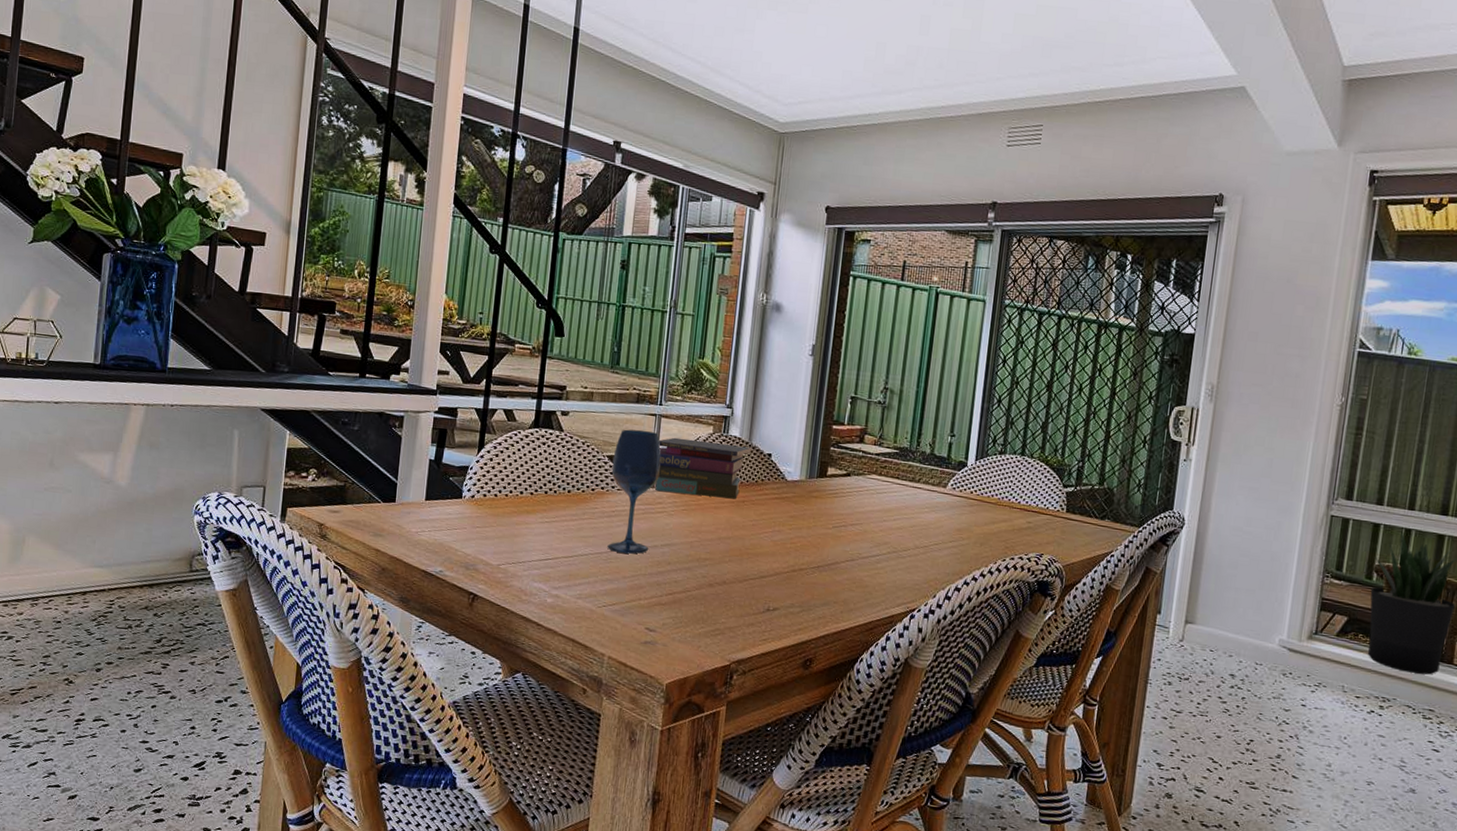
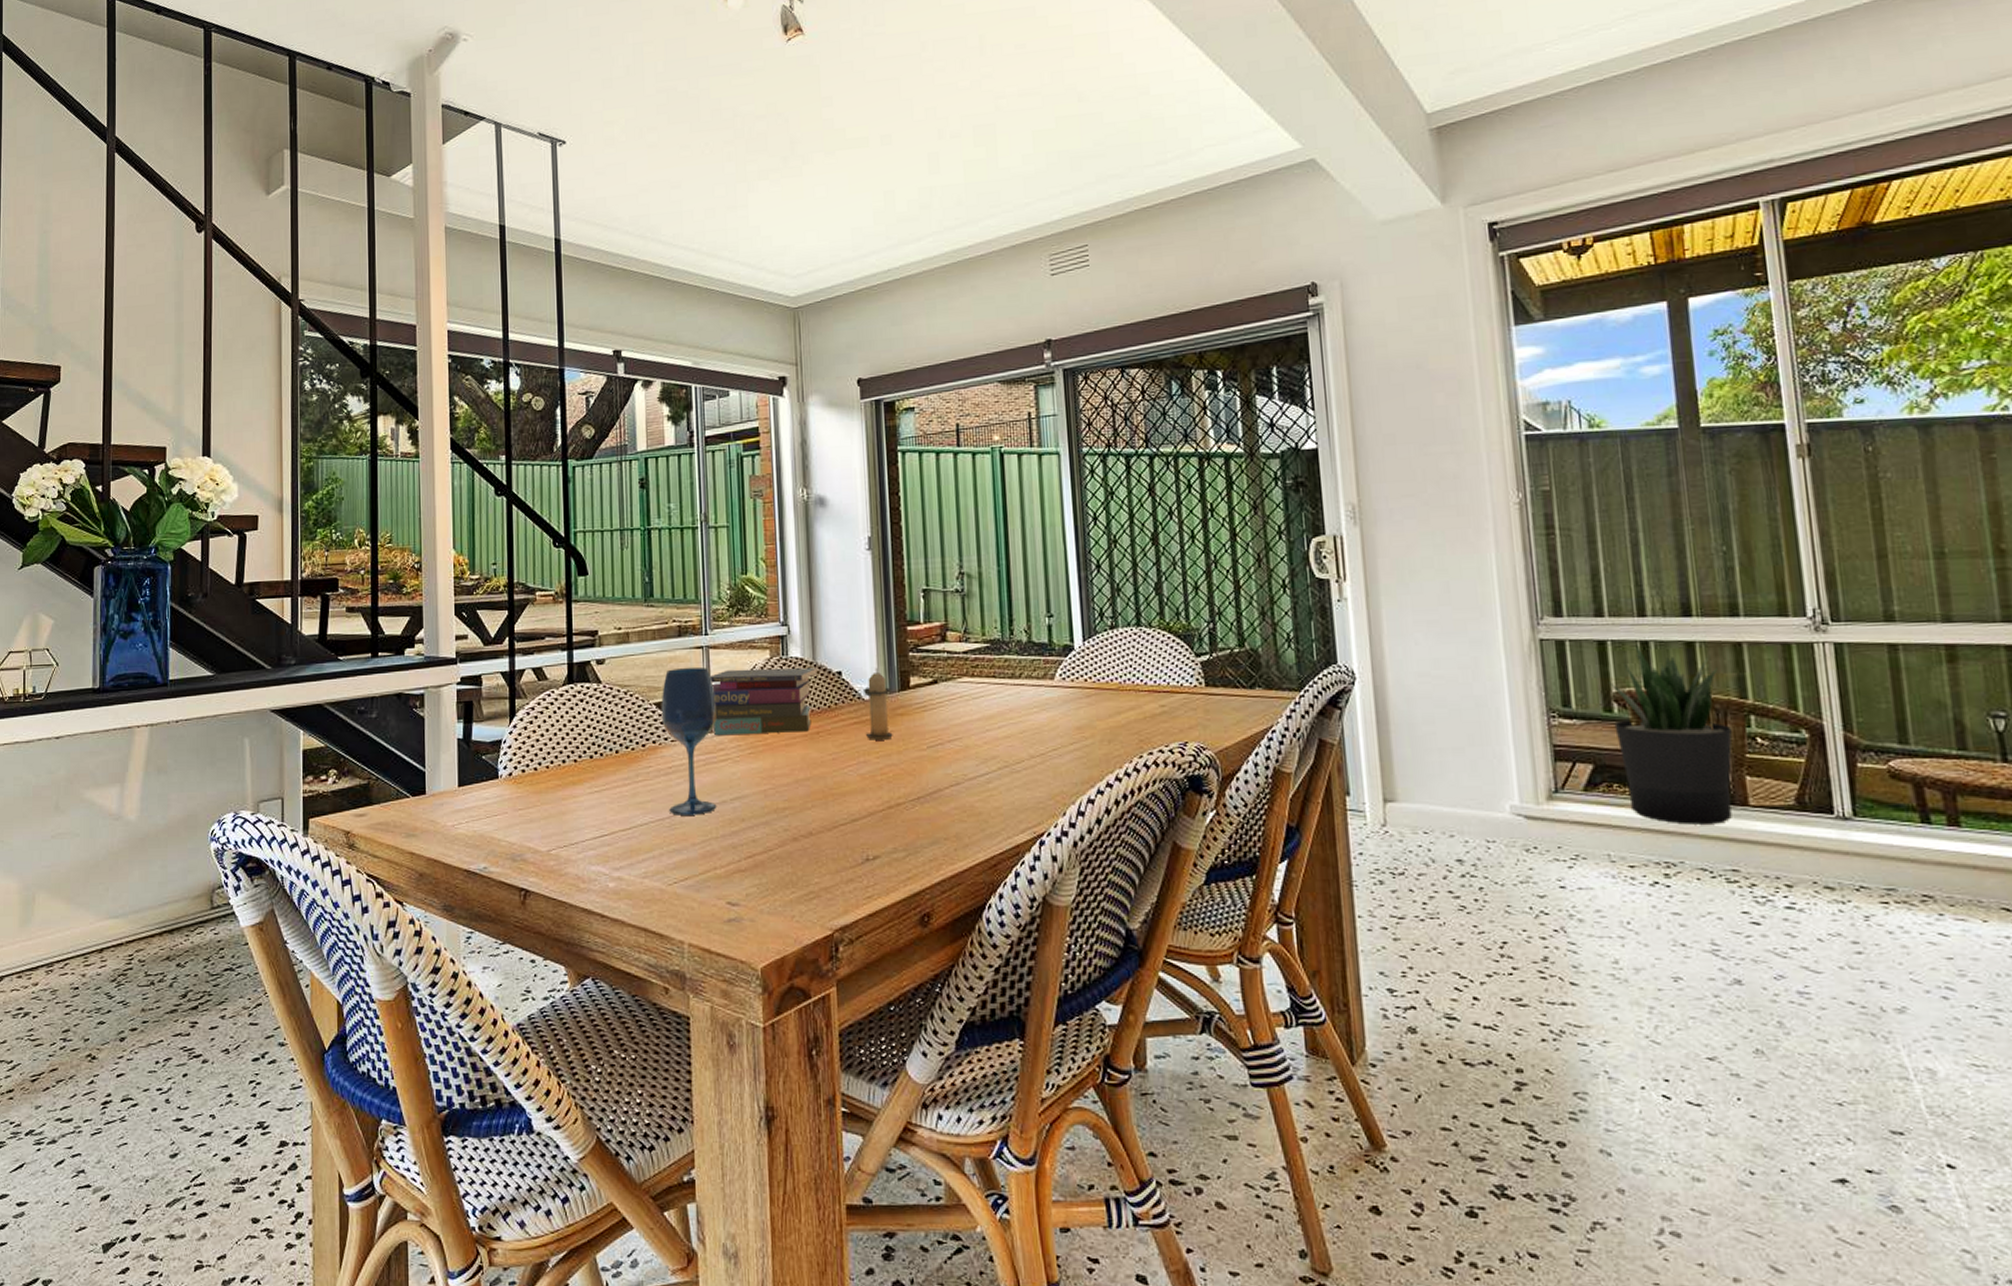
candle: none [783,456,811,516] -> present [862,668,893,740]

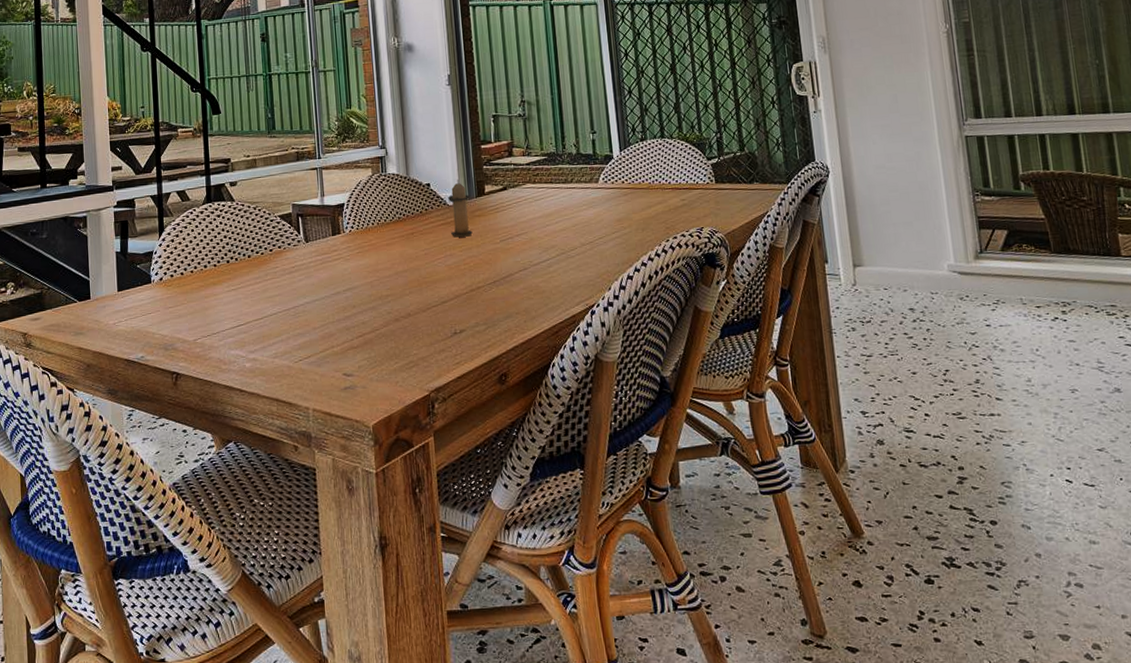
wineglass: present [661,667,717,815] -> none [284,185,333,306]
books: present [710,668,818,736] -> none [324,181,411,240]
planter: present [1608,645,1732,825] -> none [1016,138,1110,273]

